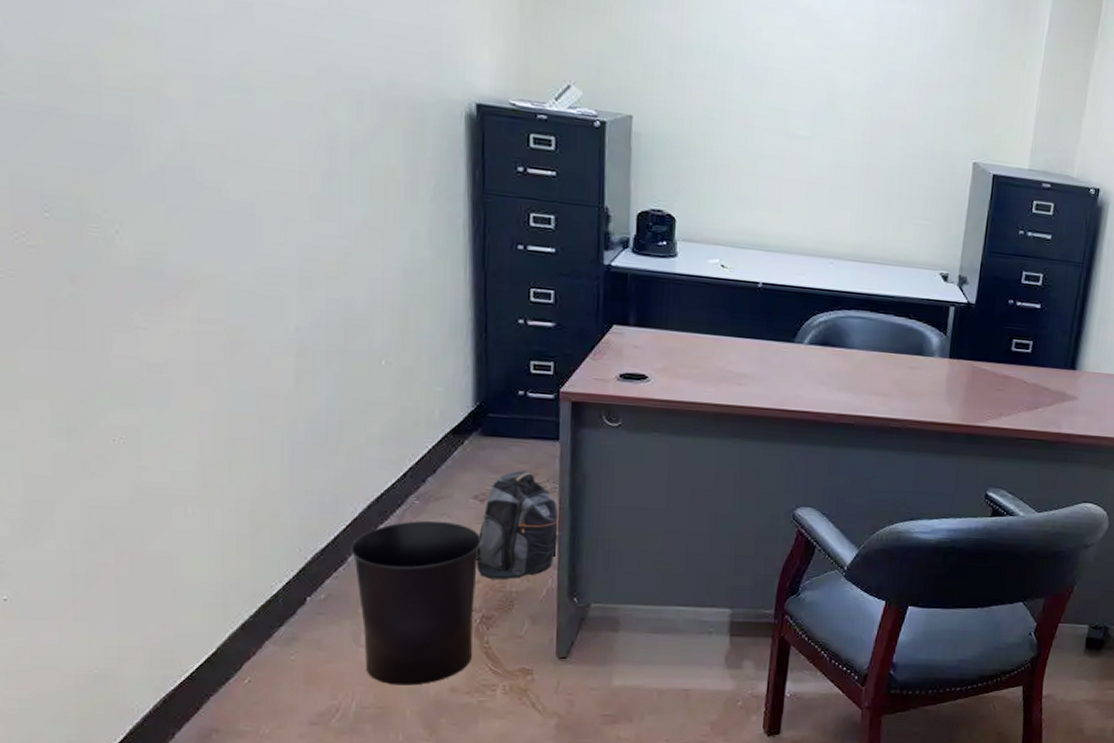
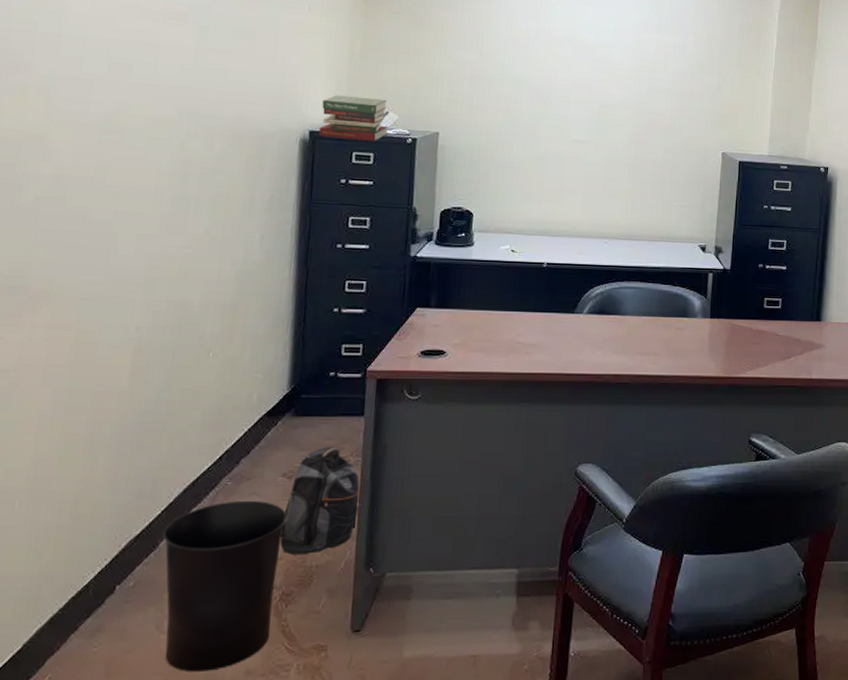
books: none [488,59,570,123] -> present [319,95,388,142]

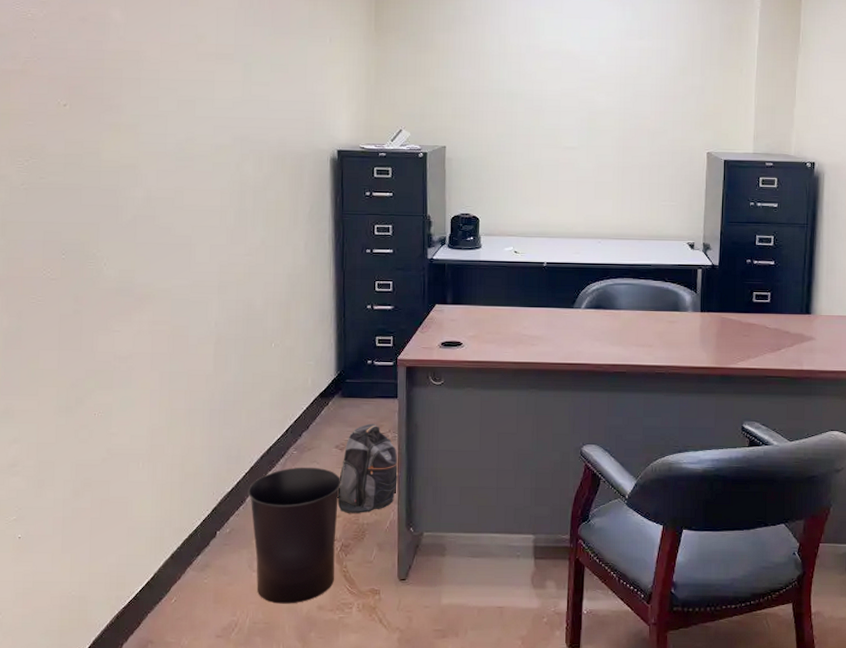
books: present [319,95,388,142] -> none [346,117,402,158]

